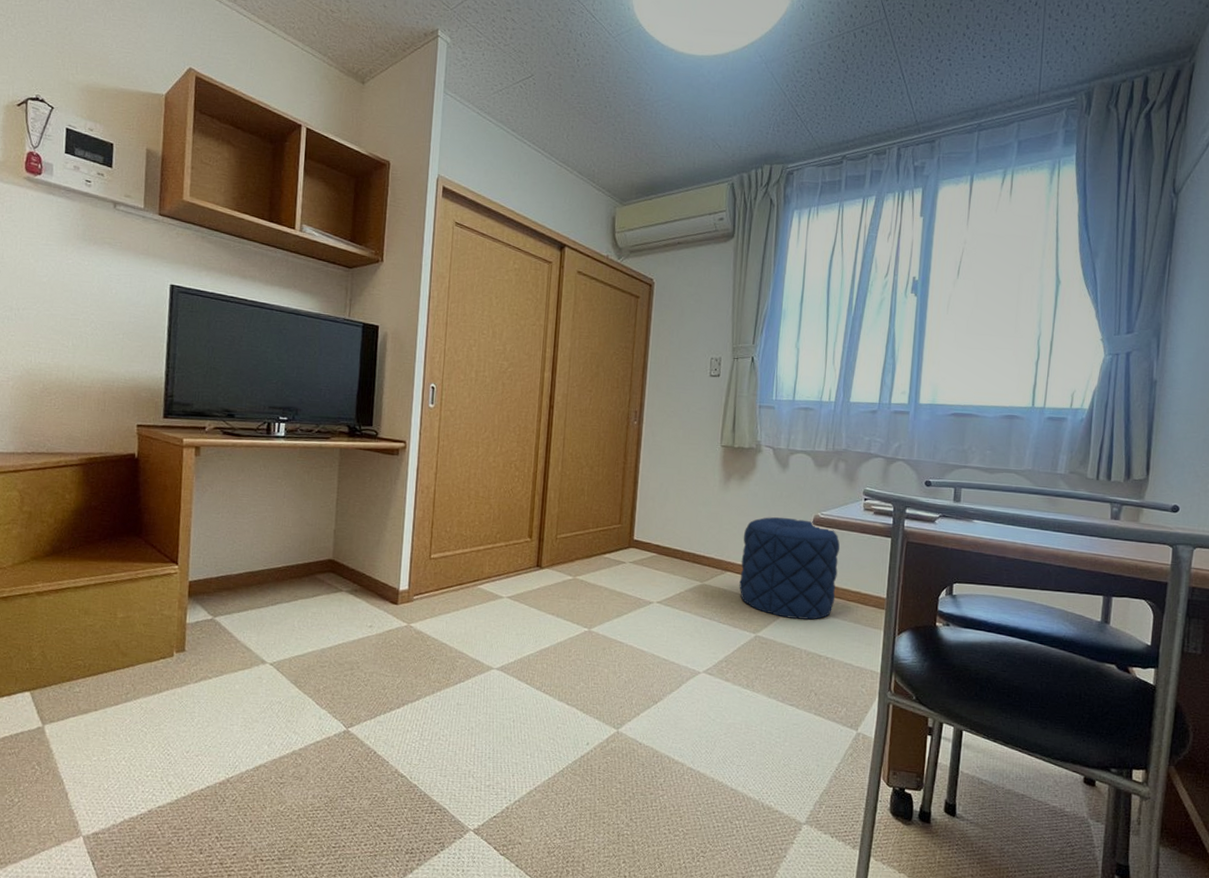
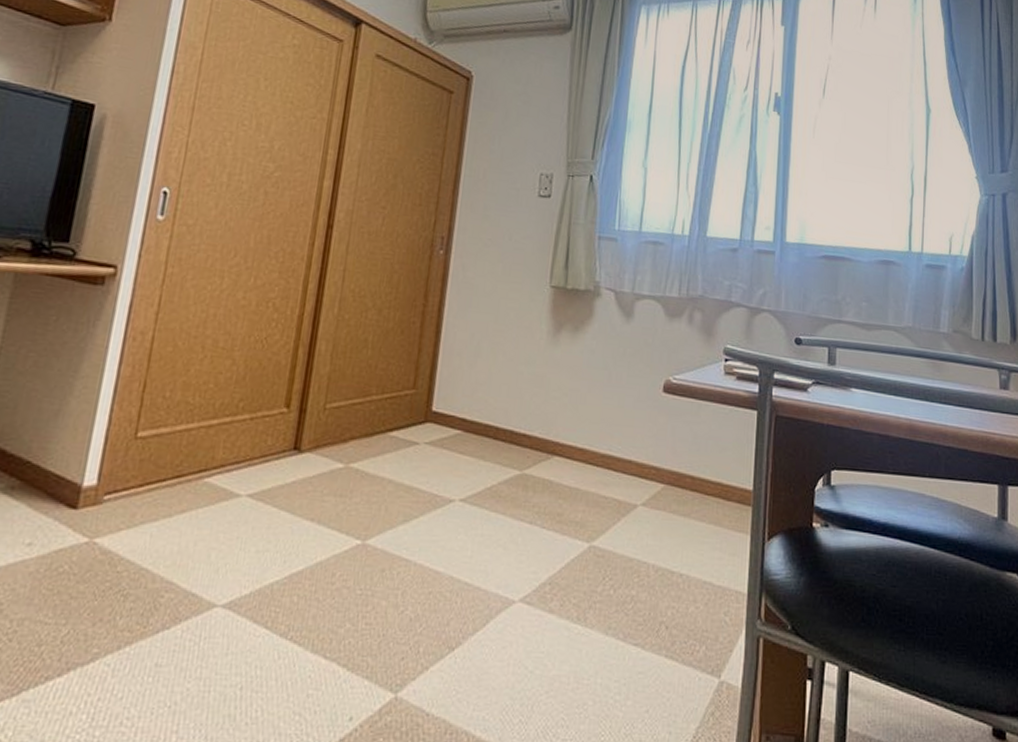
pouf: present [739,517,840,620] -> none [569,381,696,522]

